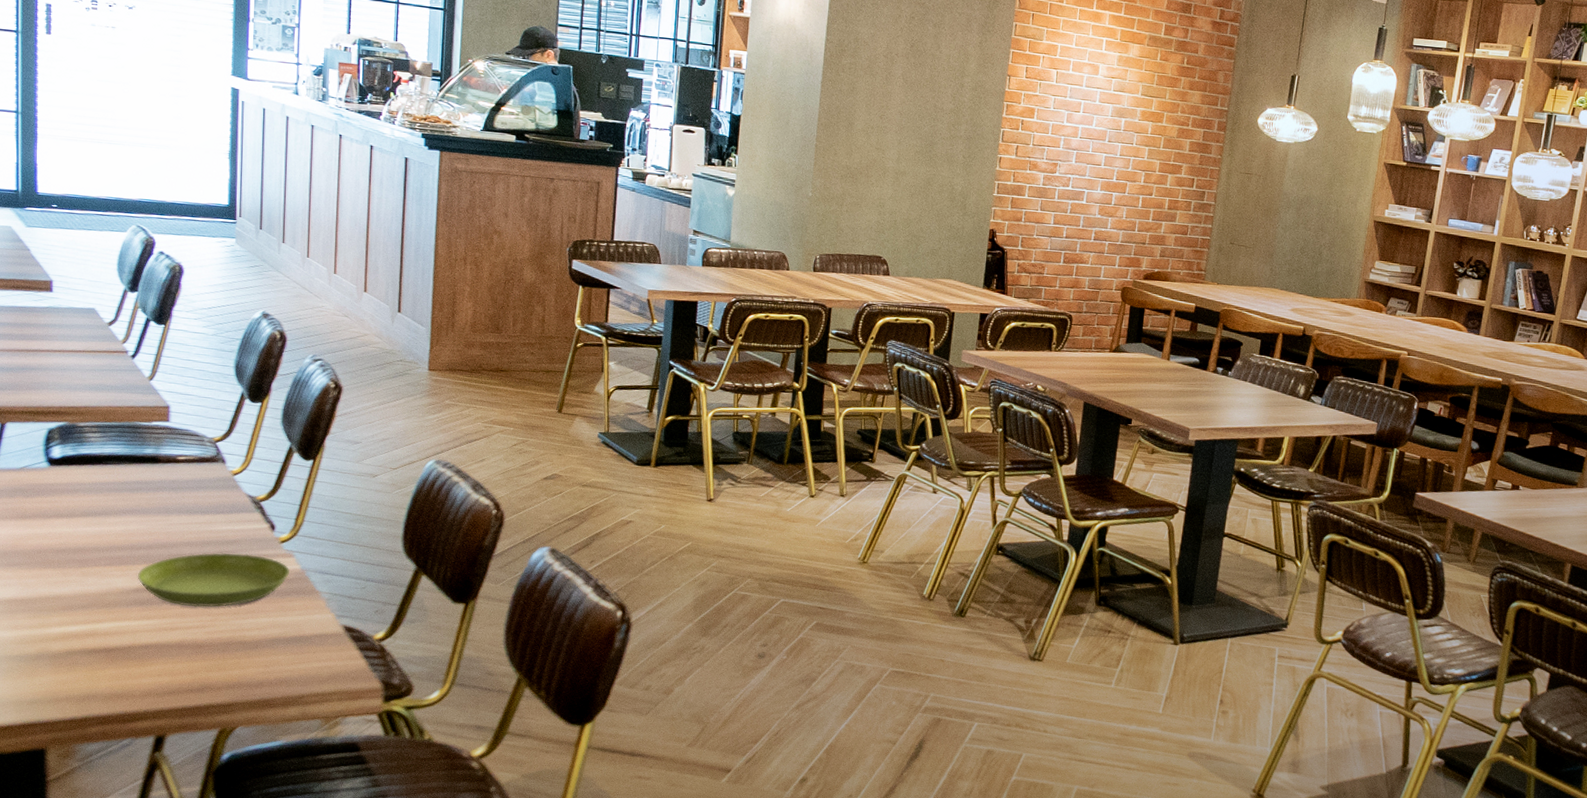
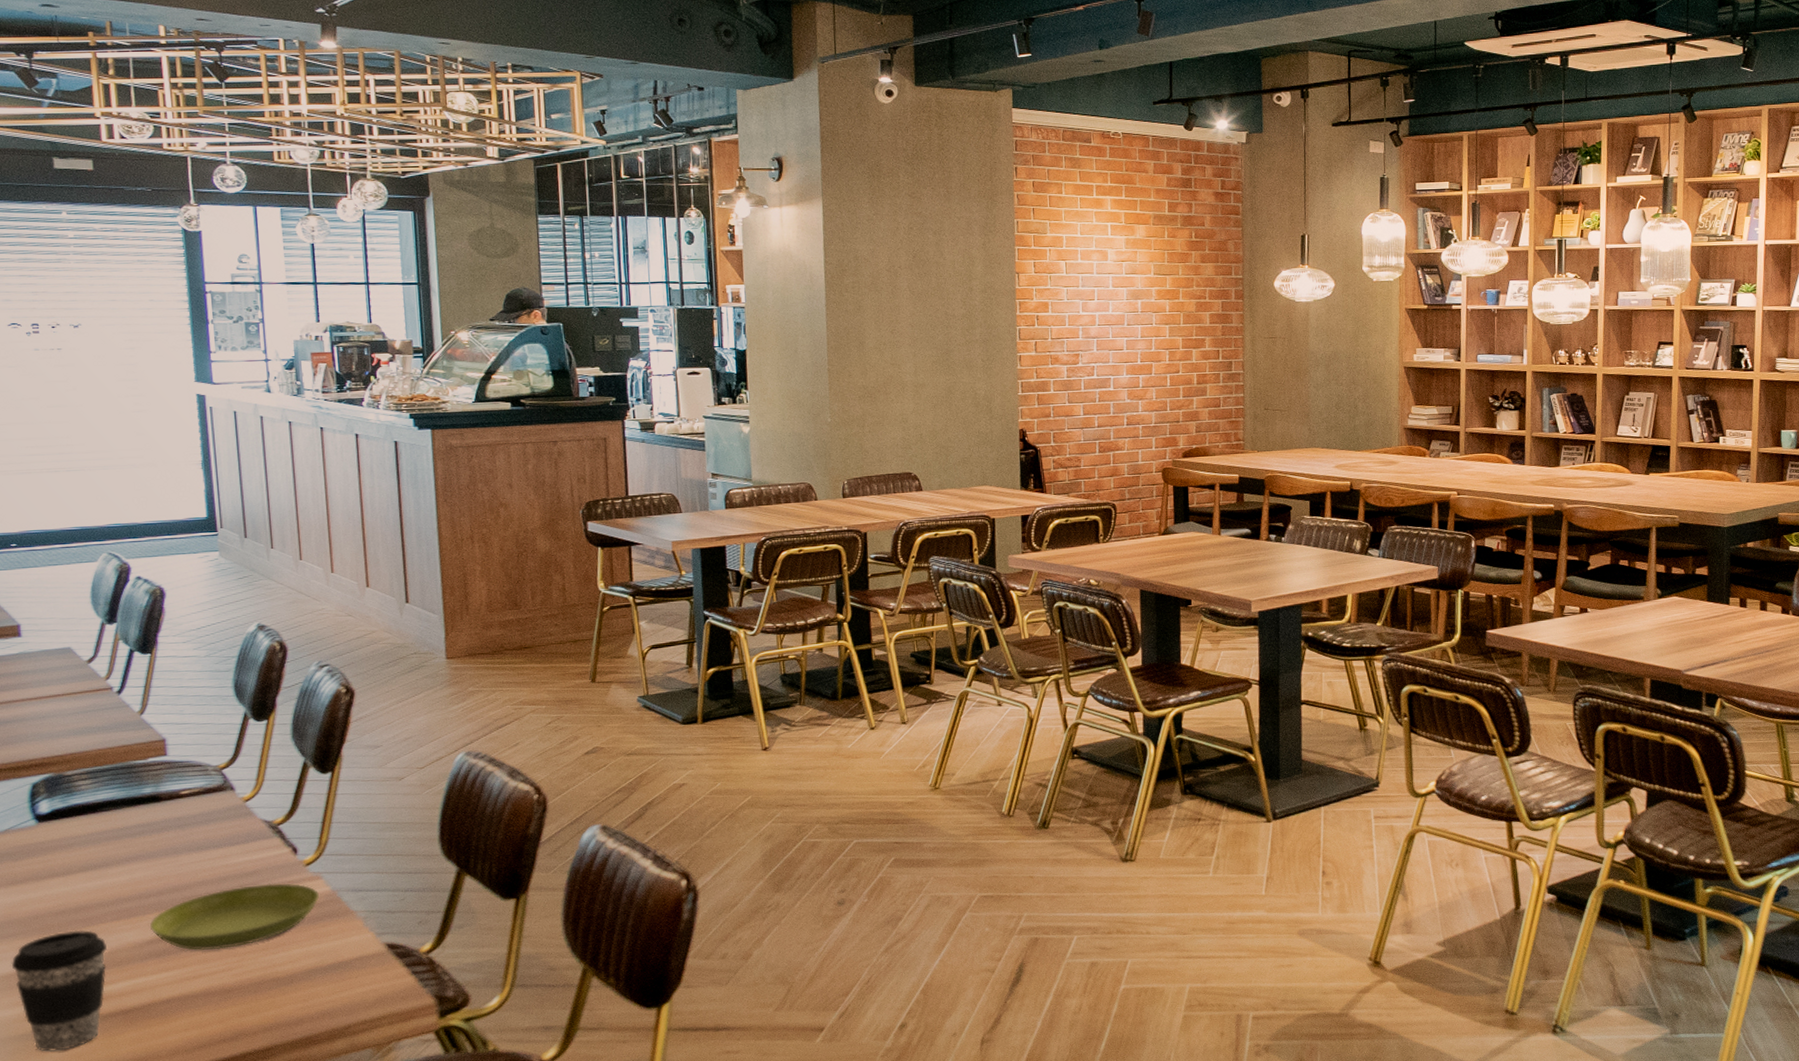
coffee cup: none [13,568,98,676] -> present [11,930,107,1052]

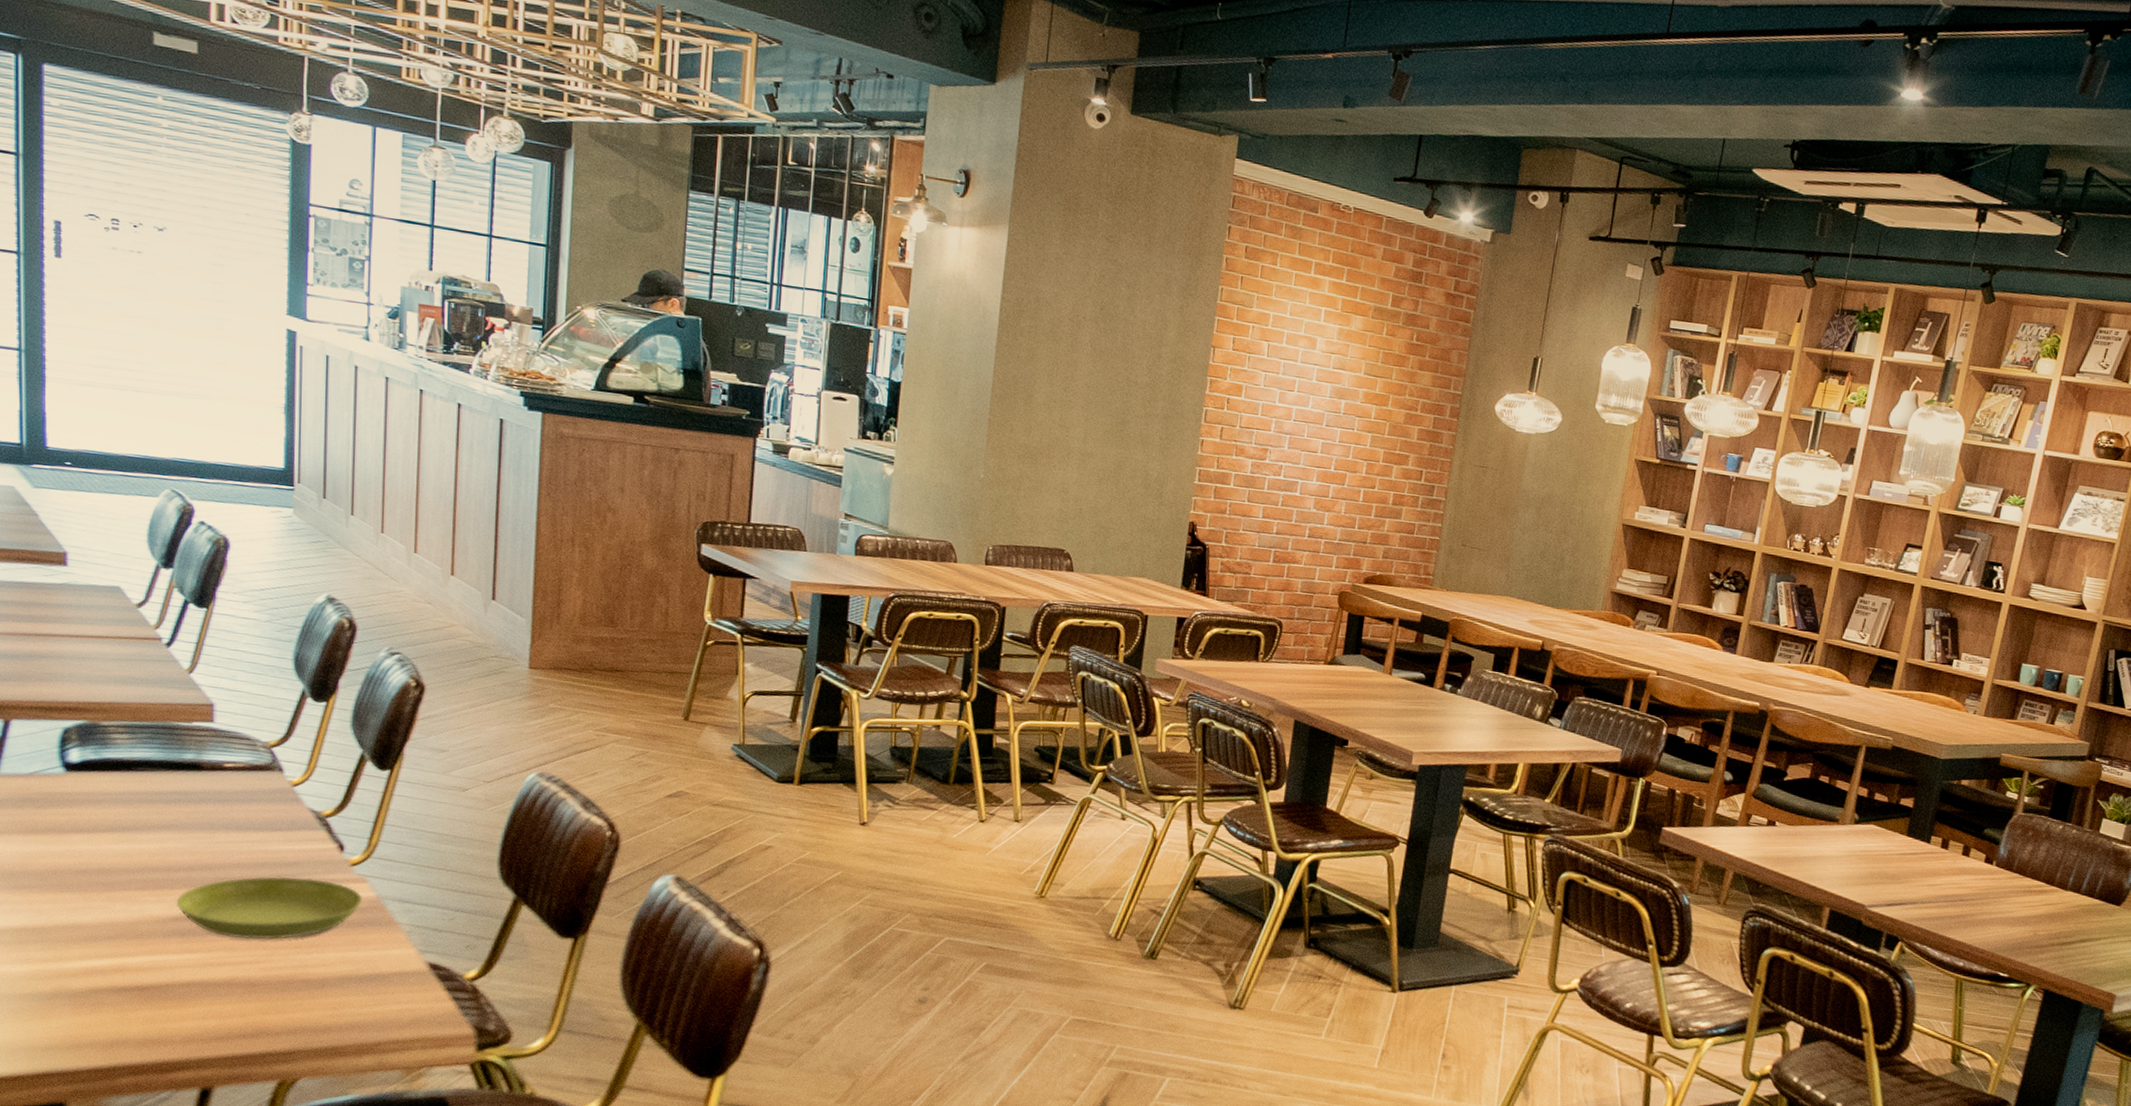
coffee cup: present [11,930,107,1052] -> none [23,892,127,1018]

